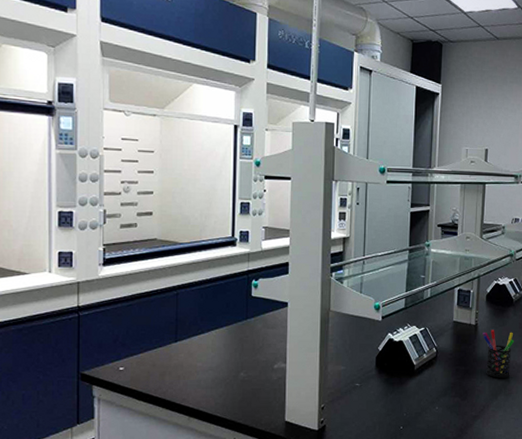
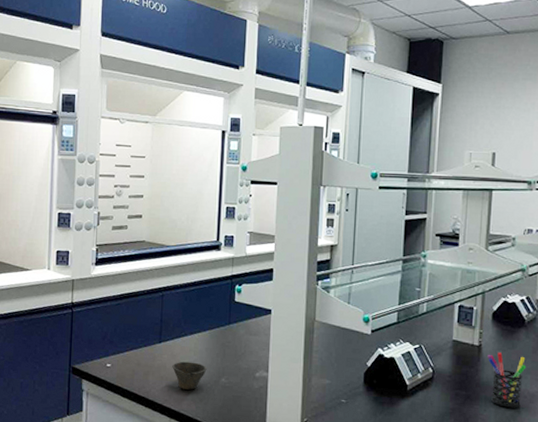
cup: none [189,359,225,387] -> present [172,361,207,390]

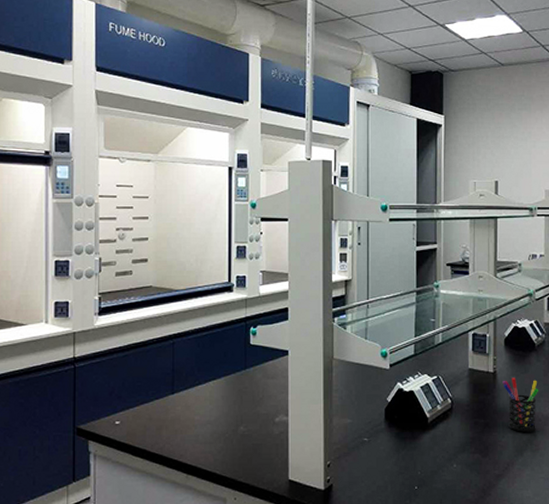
cup: present [172,361,207,390] -> none [187,412,224,442]

